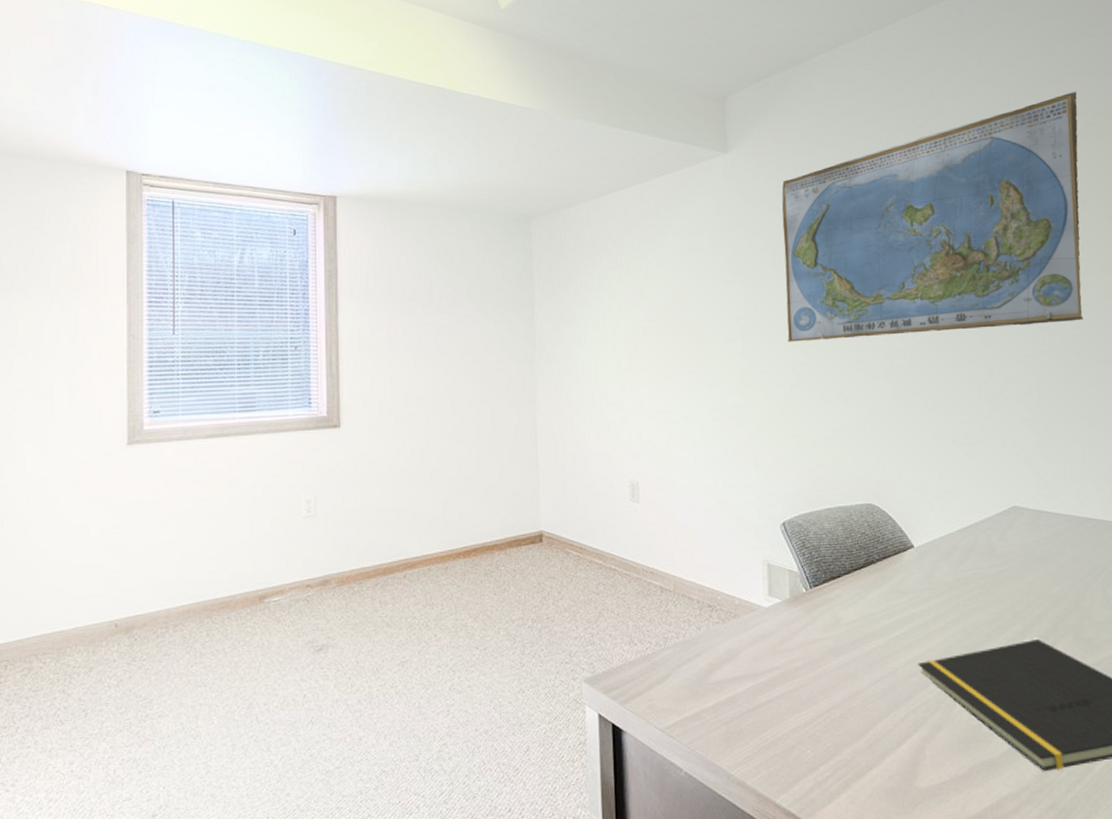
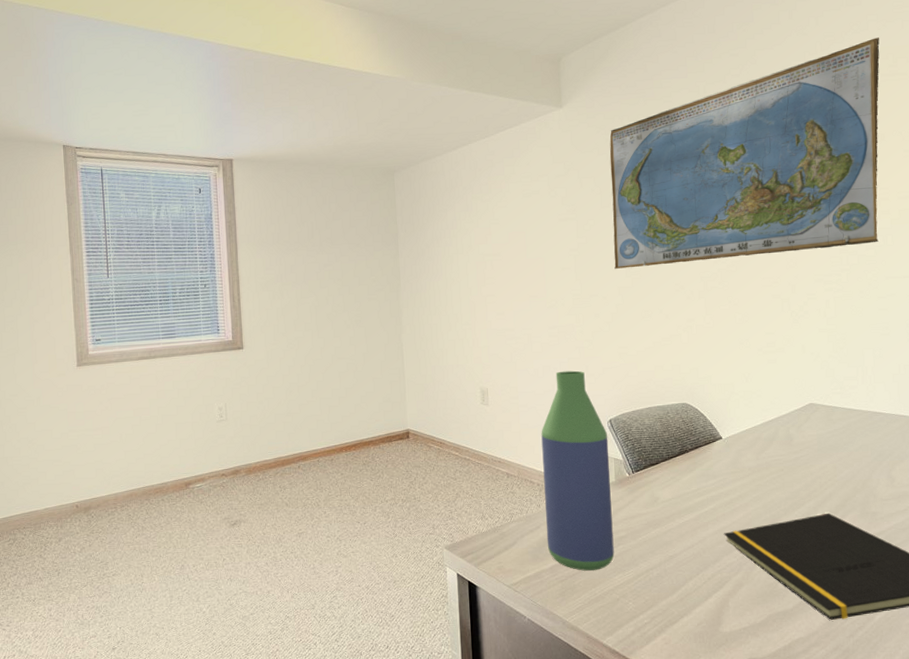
bottle: none [702,462,789,710] -> present [541,370,614,571]

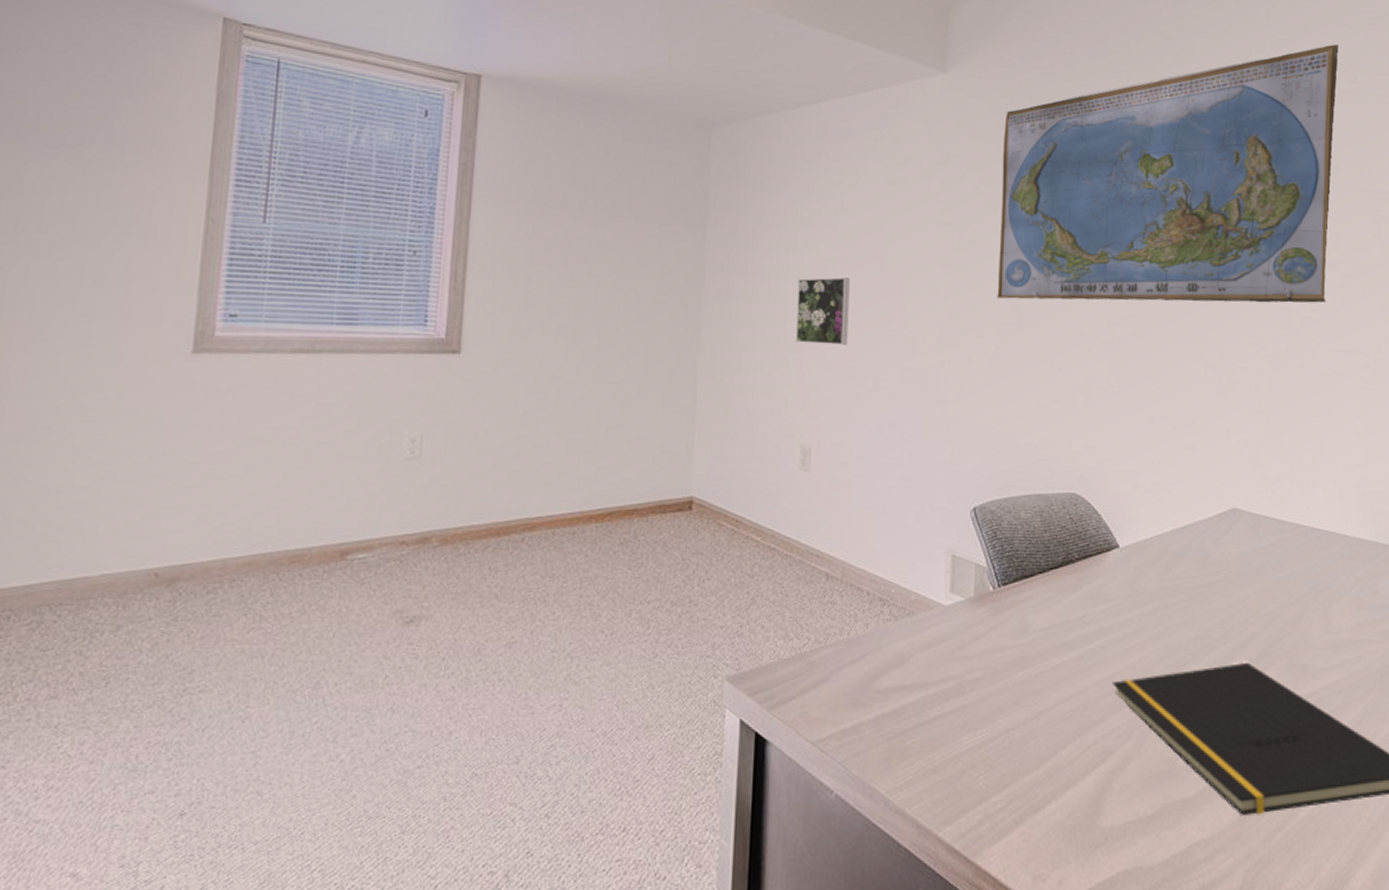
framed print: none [467,267,507,317] -> present [796,277,850,345]
bottle: present [541,370,614,571] -> none [873,432,970,726]

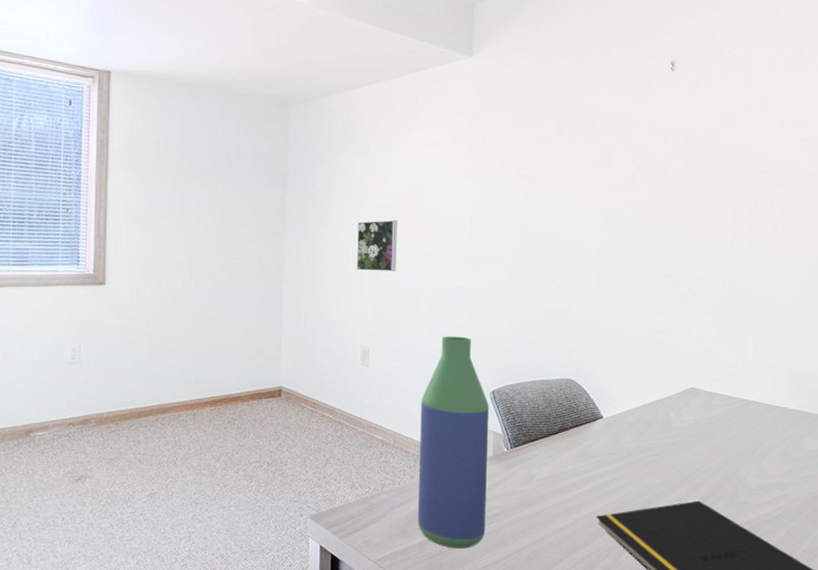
bottle: none [873,432,970,726] -> present [417,336,489,548]
world map: present [997,44,1338,303] -> none [511,22,788,233]

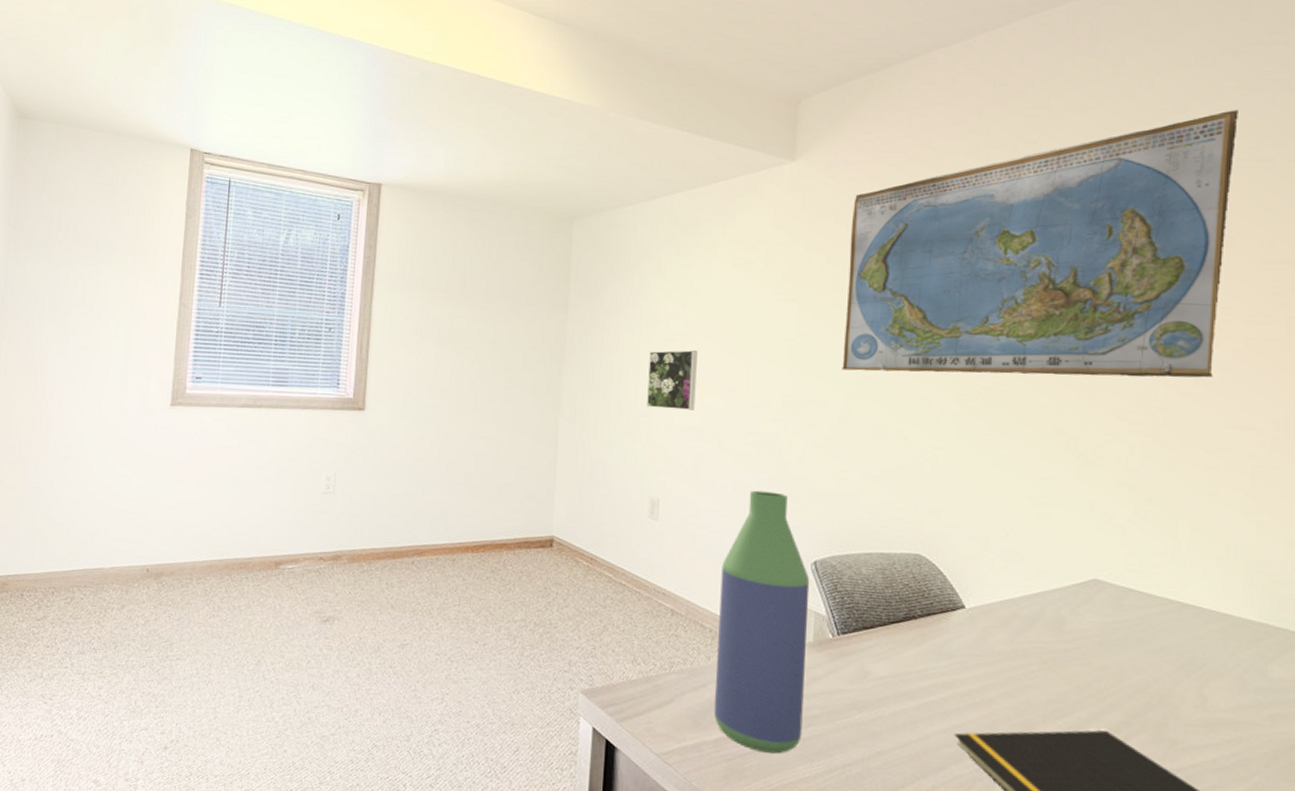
world map: none [511,22,788,233] -> present [842,110,1238,378]

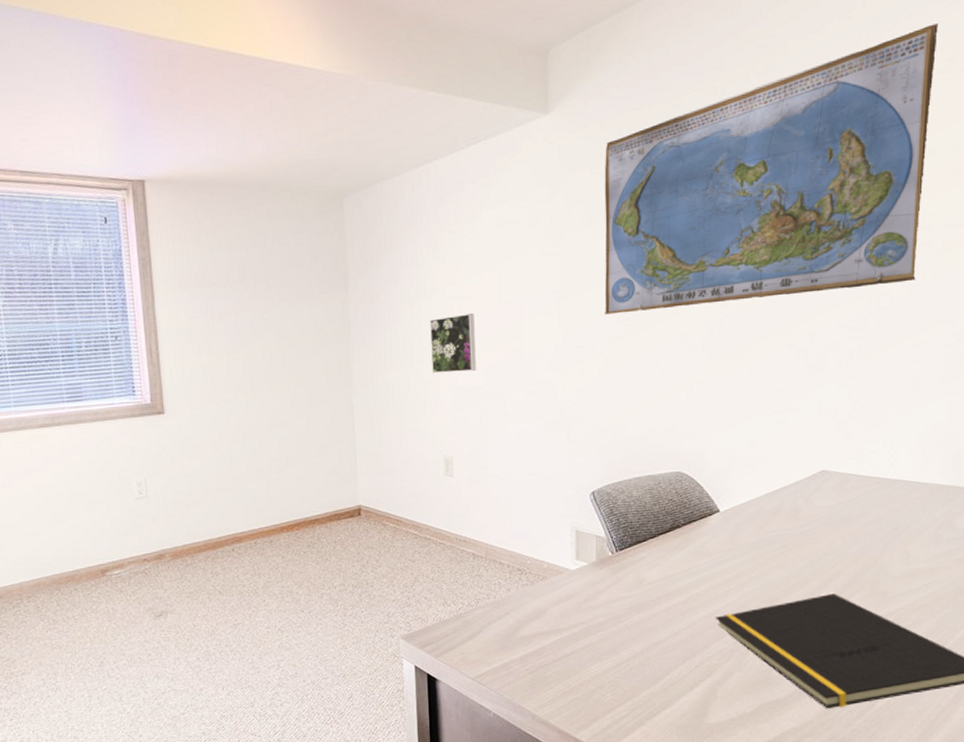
bottle: present [713,490,810,754] -> none [513,435,592,661]

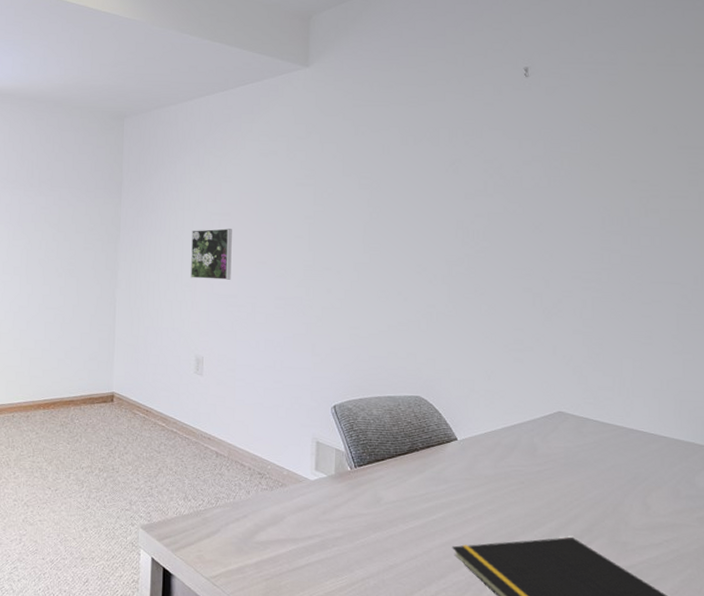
world map: present [604,23,938,315] -> none [352,25,657,244]

